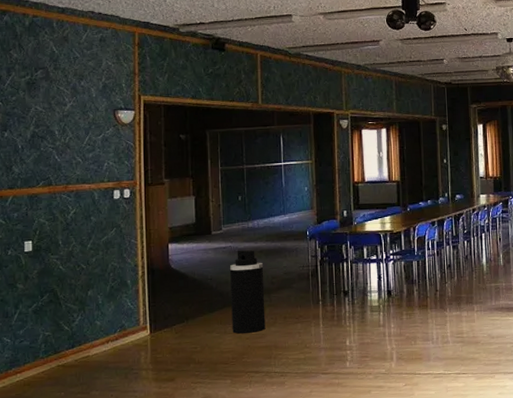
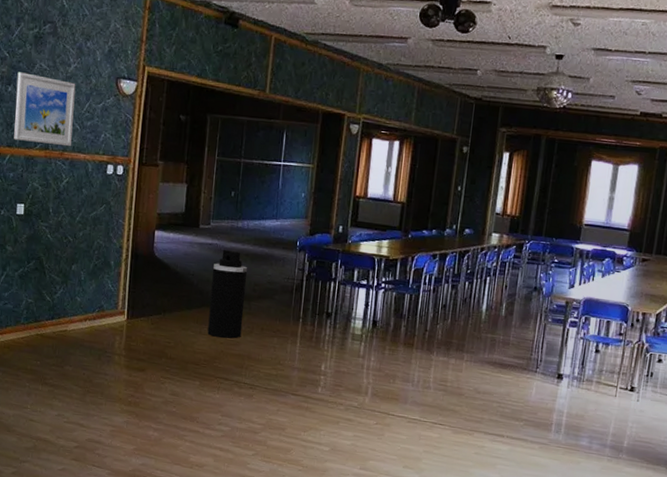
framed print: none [13,117,76,181] -> present [14,72,76,147]

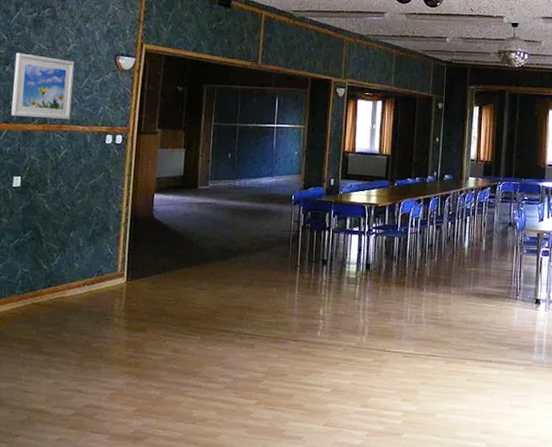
trash can: present [207,249,248,339] -> none [207,207,246,292]

